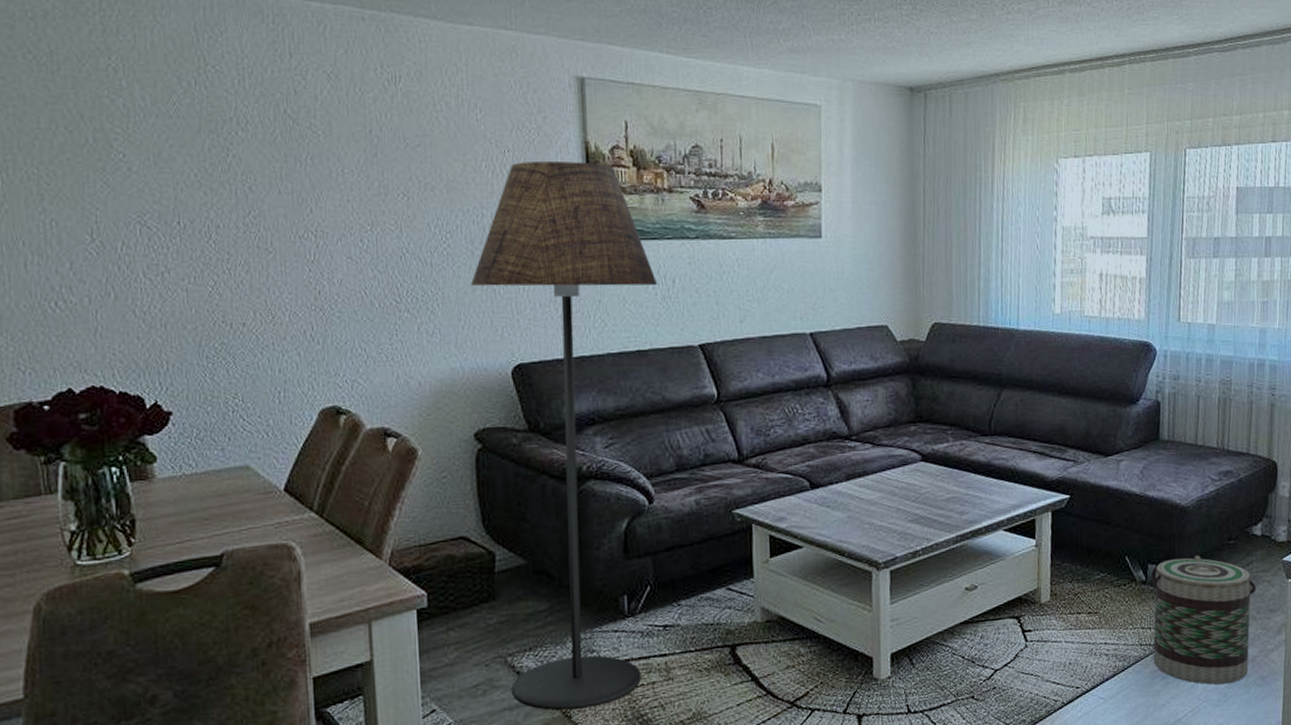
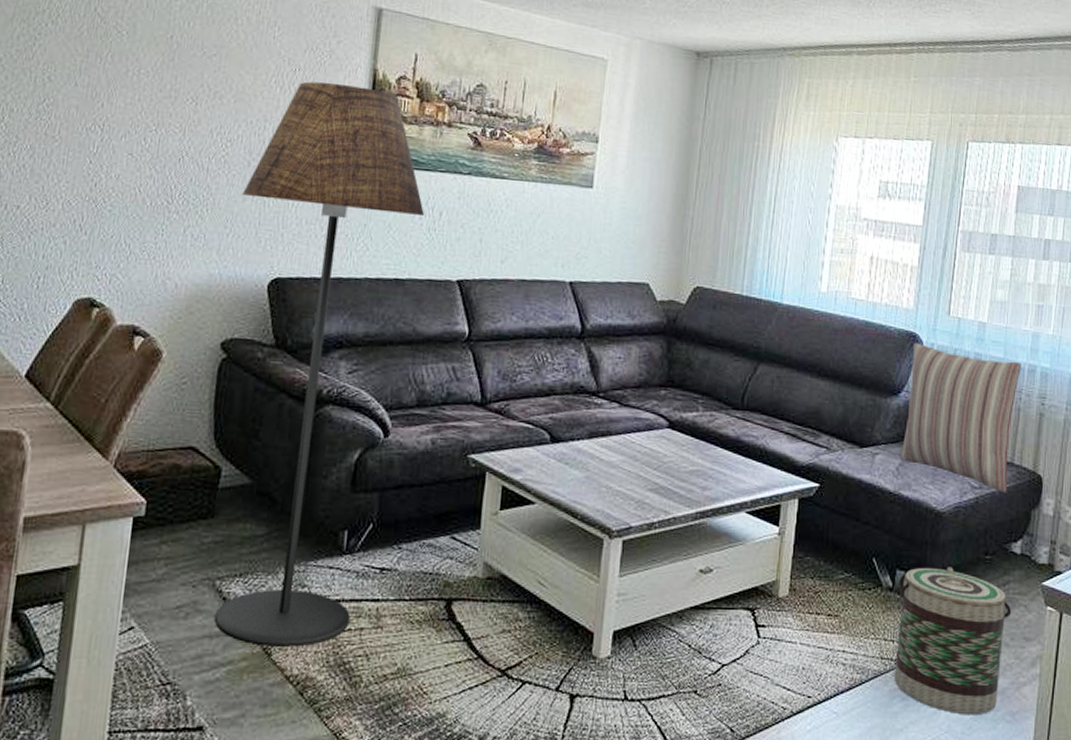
pillow: none [1142,351,1251,482] -> present [899,342,1021,493]

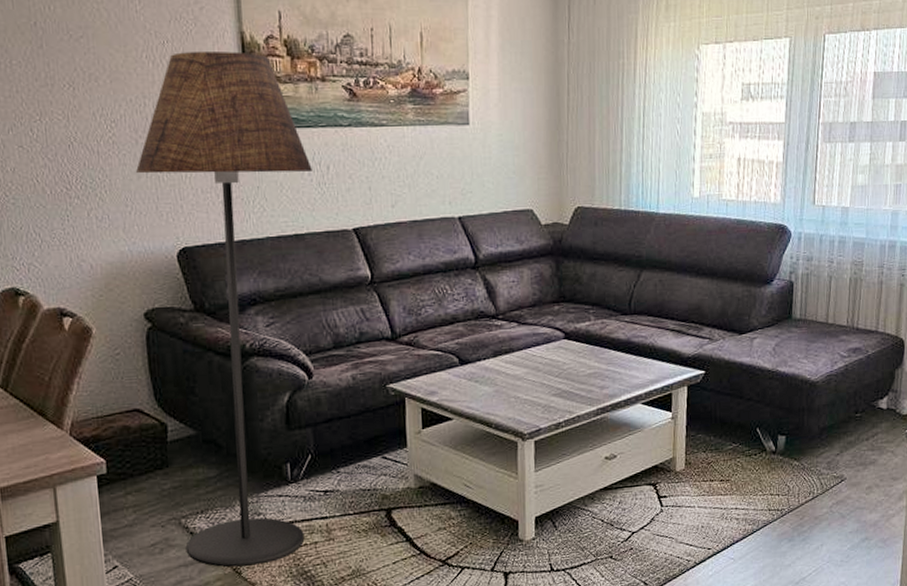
basket: present [894,566,1012,716] -> none [781,427,881,547]
pillow: present [899,342,1021,493] -> none [774,233,882,358]

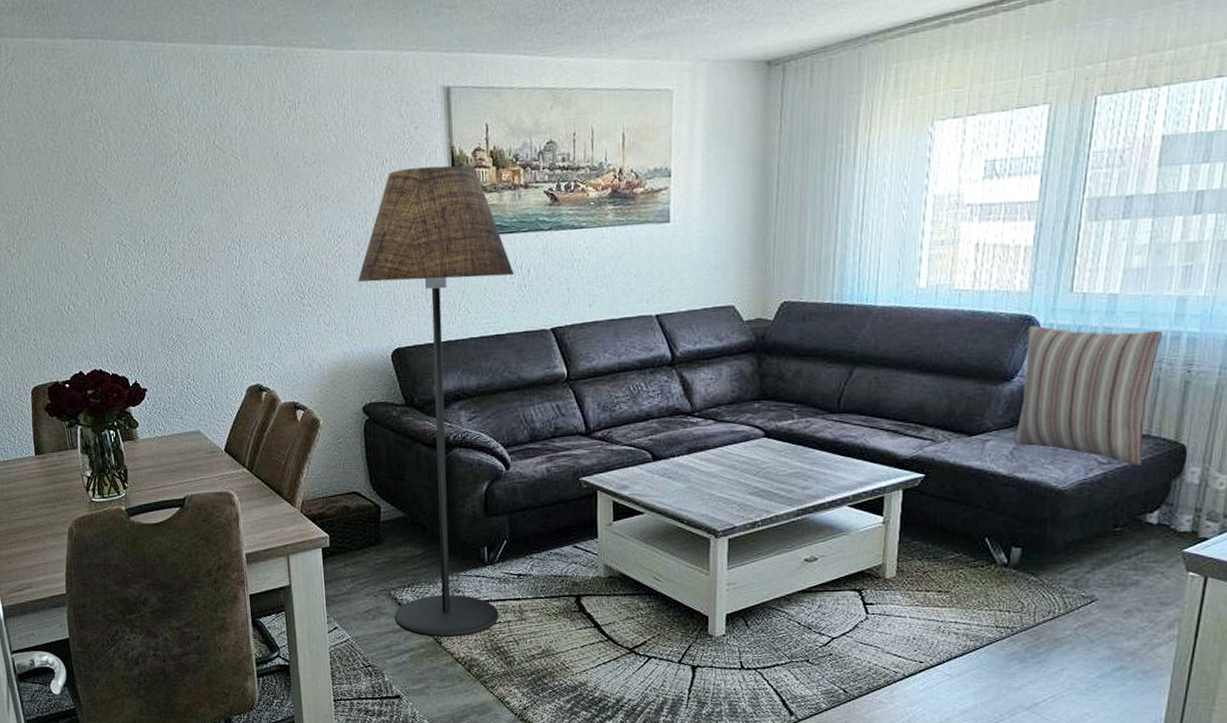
pillow: none [774,233,882,358] -> present [1013,325,1162,466]

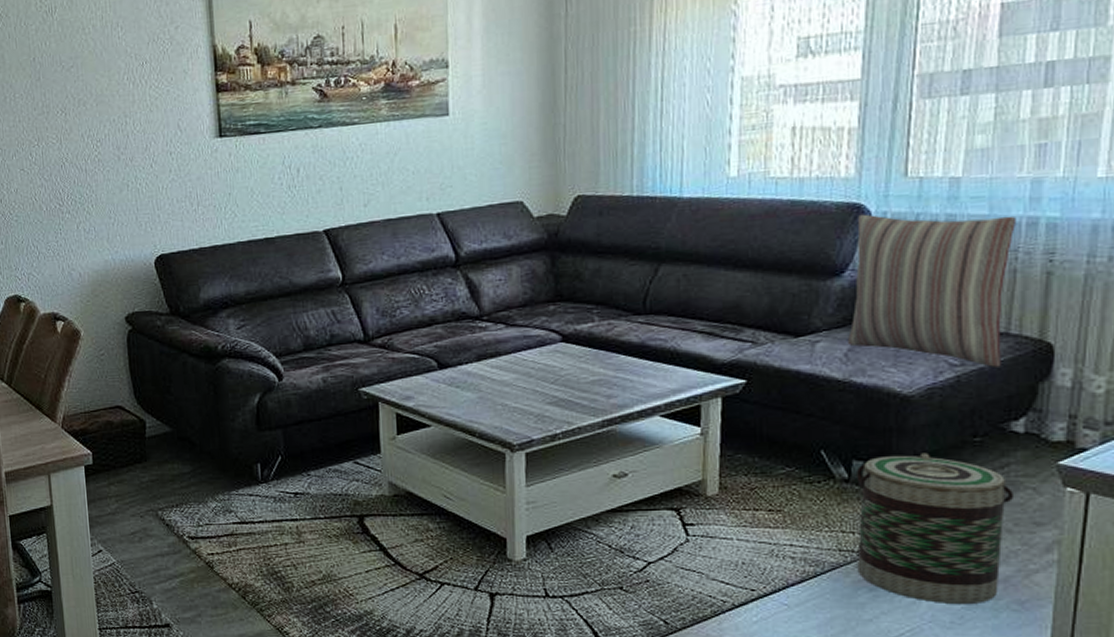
floor lamp: present [357,165,515,637] -> none [117,64,284,561]
basket: none [1011,541,1146,674] -> present [857,453,1015,605]

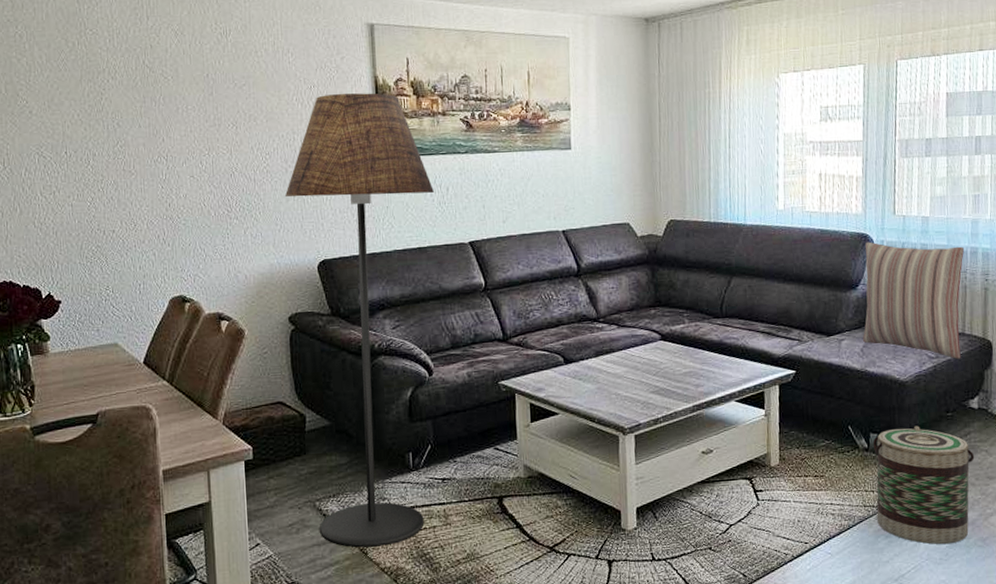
floor lamp: none [117,64,284,561] -> present [284,93,435,548]

